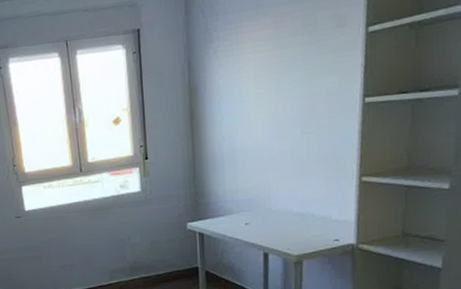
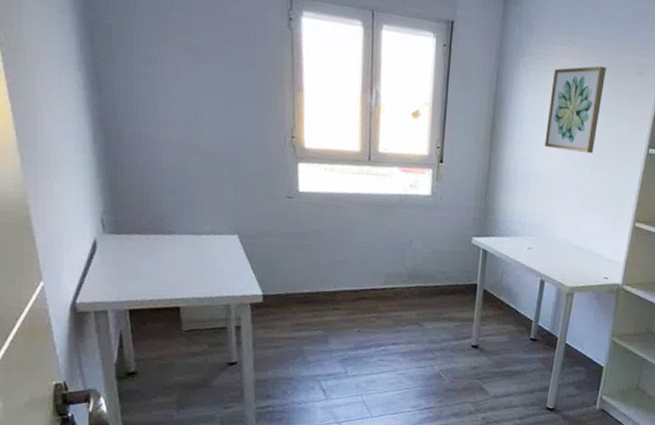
wall art: none [245,28,302,122] -> present [544,65,607,153]

